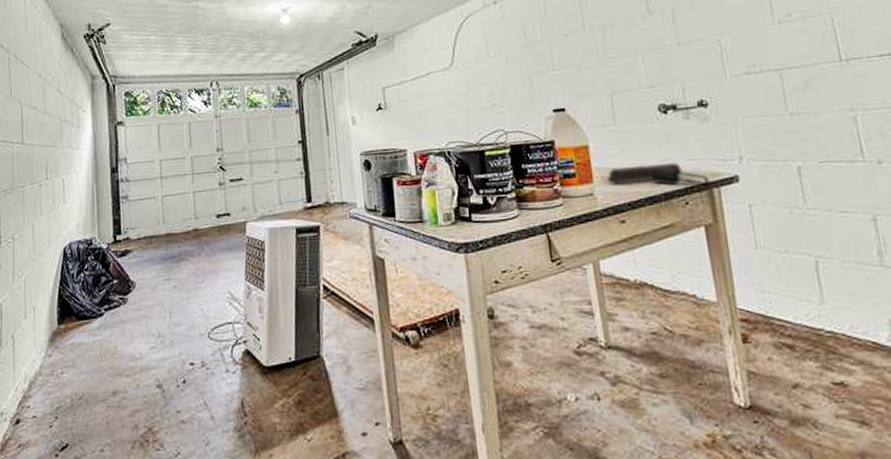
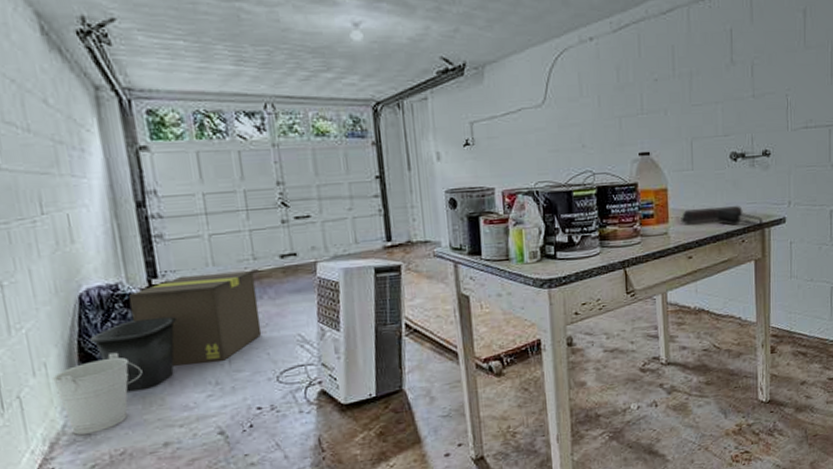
bucket: none [38,300,103,377] -> present [53,352,143,435]
waste bin: none [67,269,132,339] -> present [89,316,177,392]
cardboard box: none [99,229,198,316] -> present [129,271,262,366]

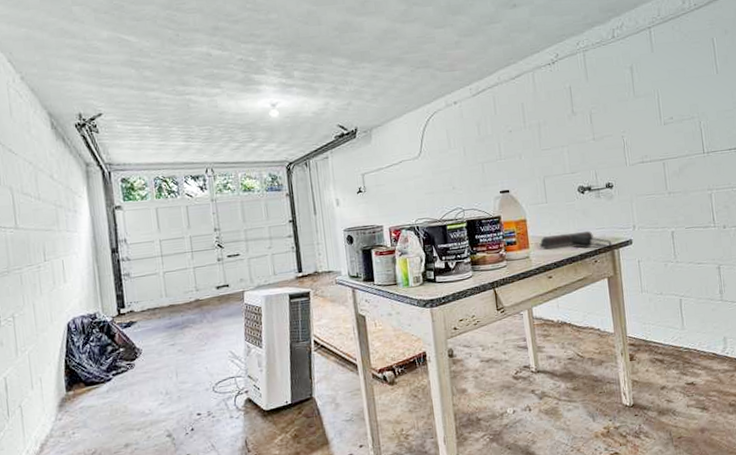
bucket: present [53,352,143,435] -> none [45,368,111,438]
waste bin: present [89,316,177,392] -> none [74,338,138,402]
cardboard box: present [129,271,262,366] -> none [104,300,202,379]

